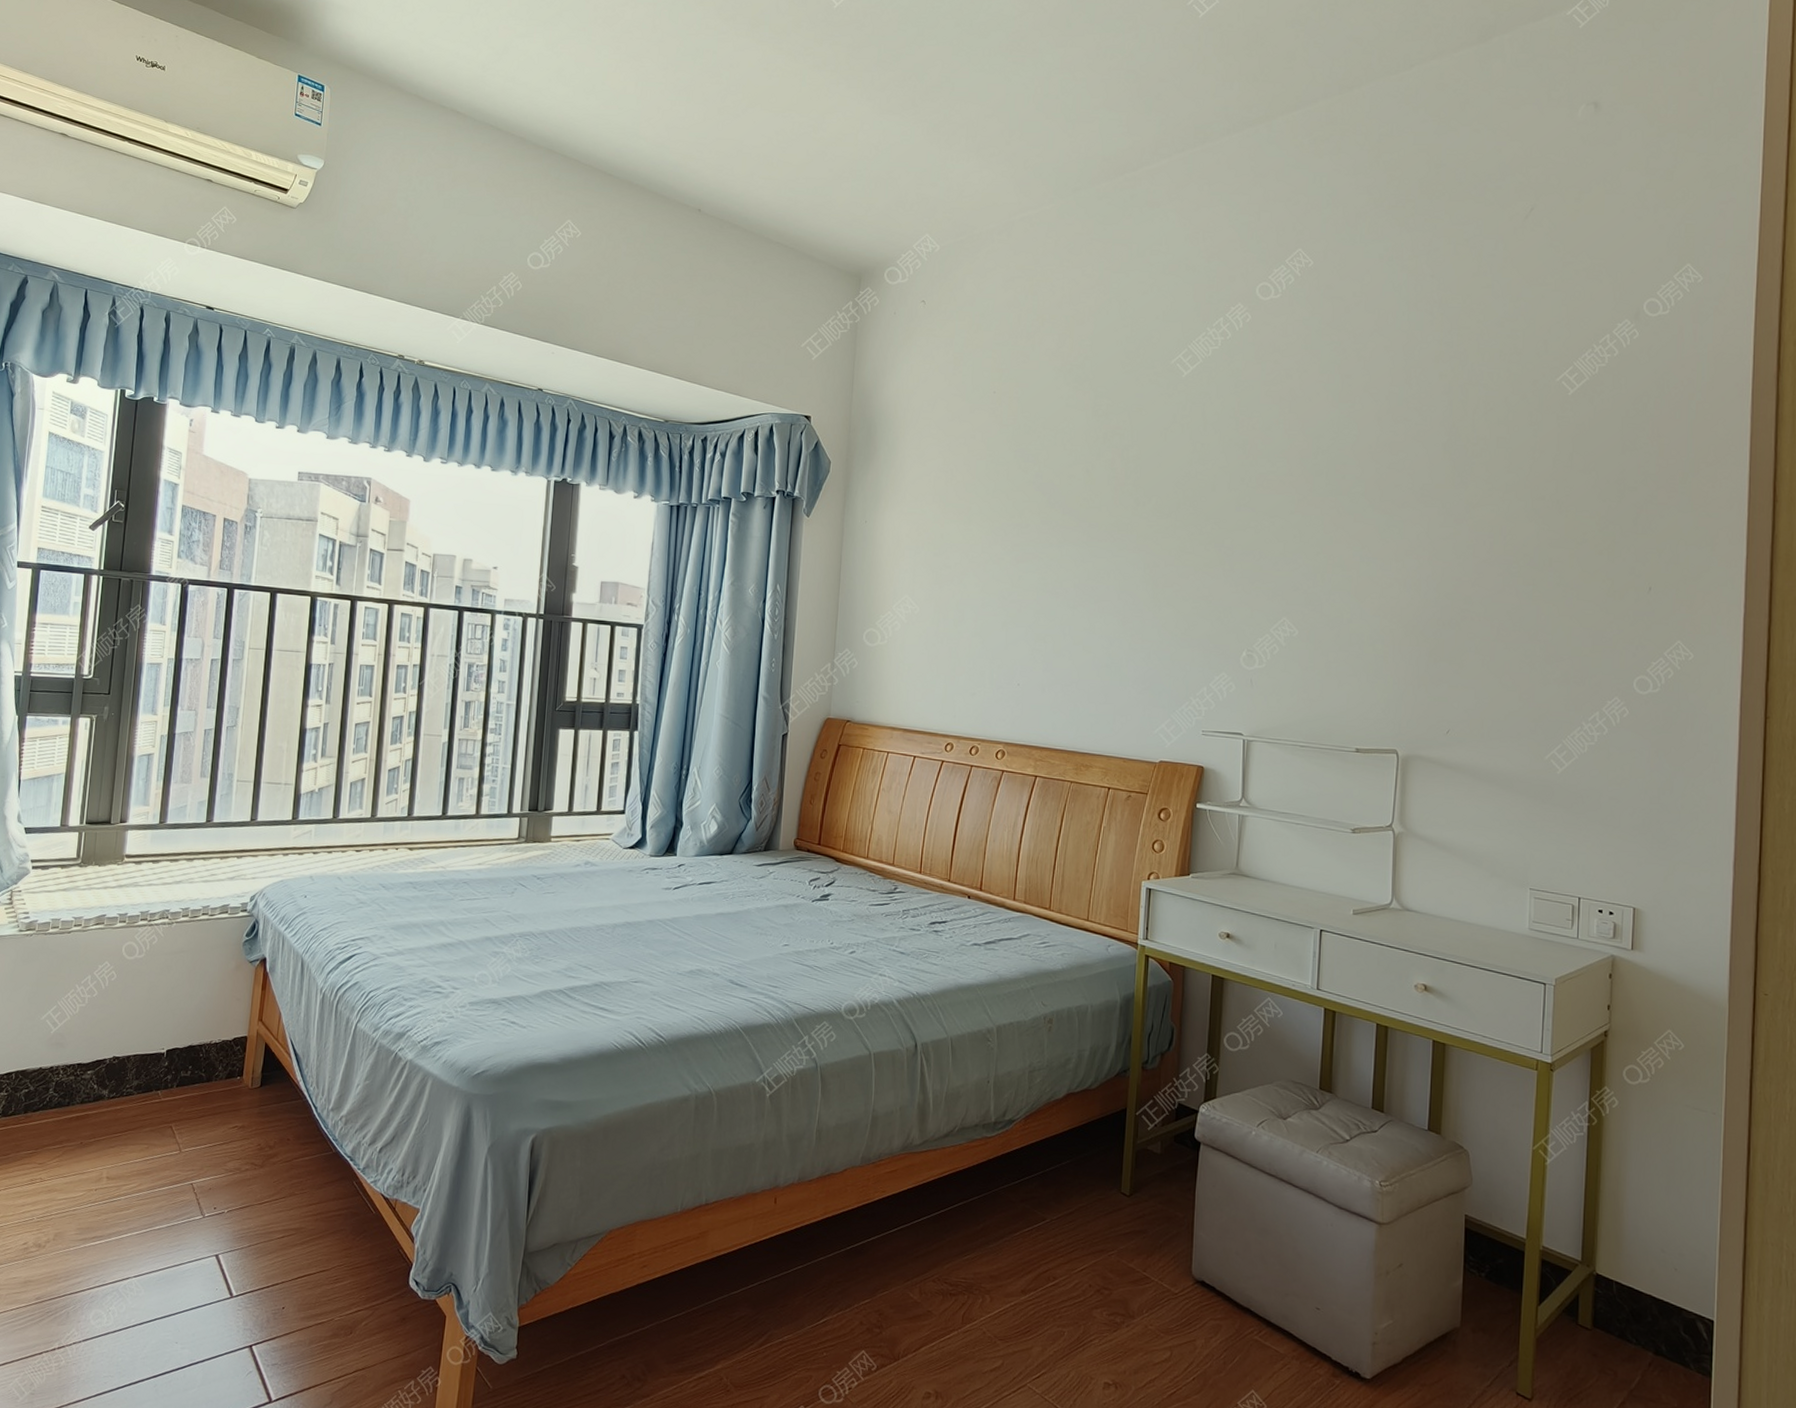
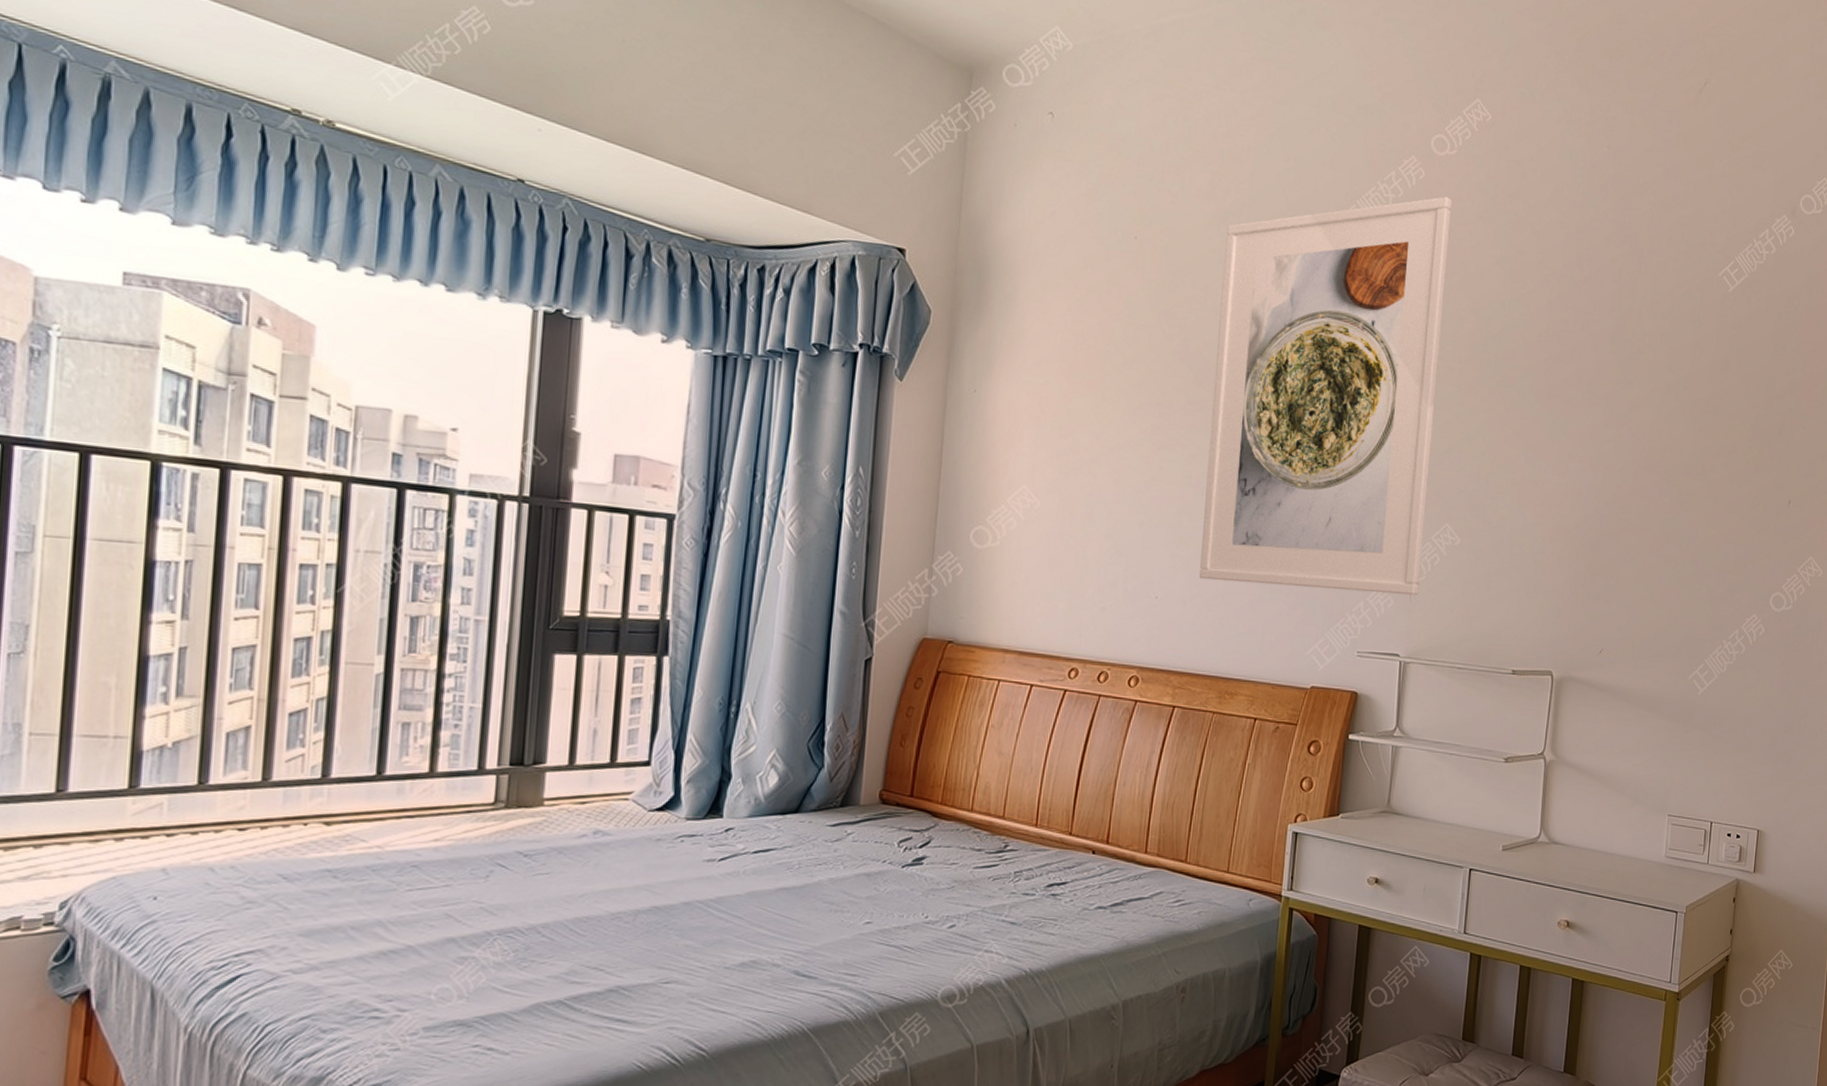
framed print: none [1055,335,1278,682] -> present [1198,196,1452,596]

